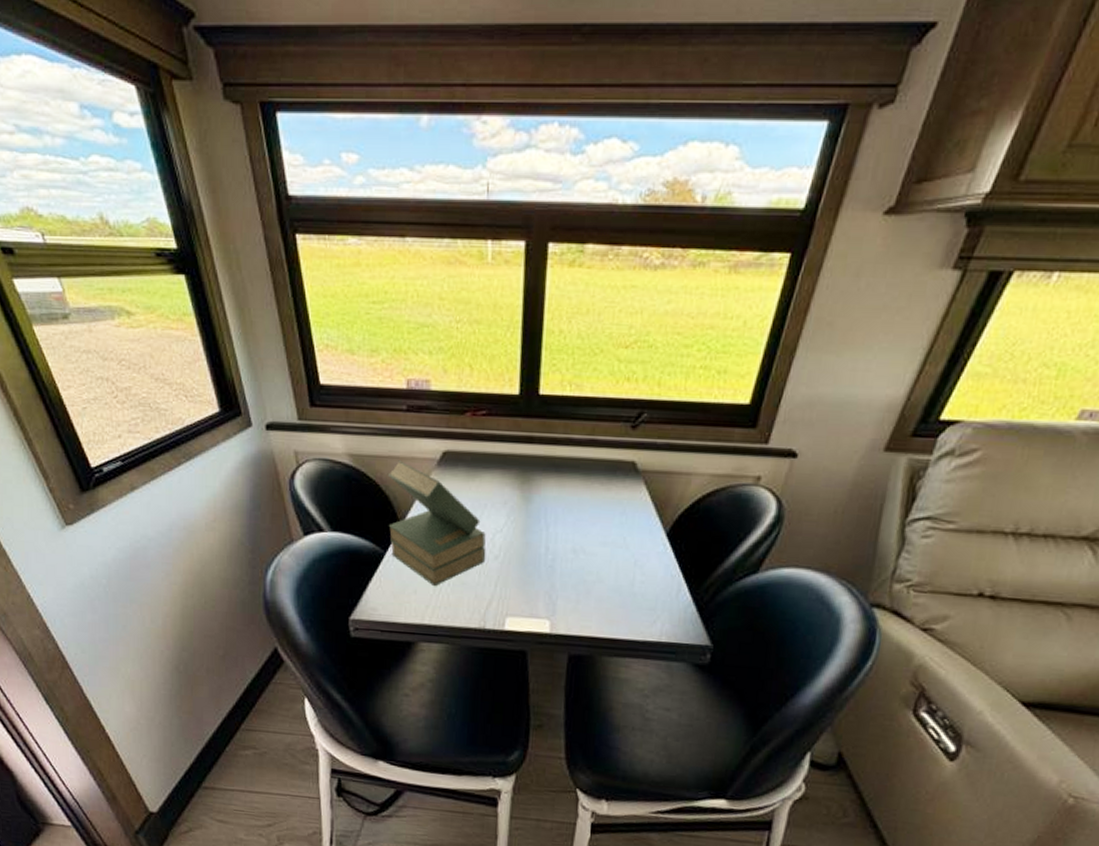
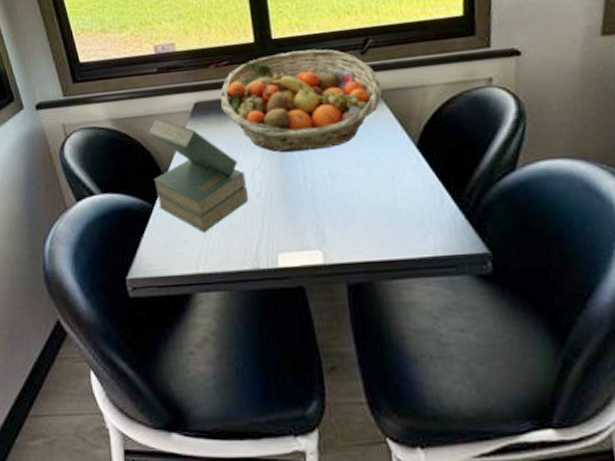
fruit basket: none [471,412,646,522] -> present [220,49,383,153]

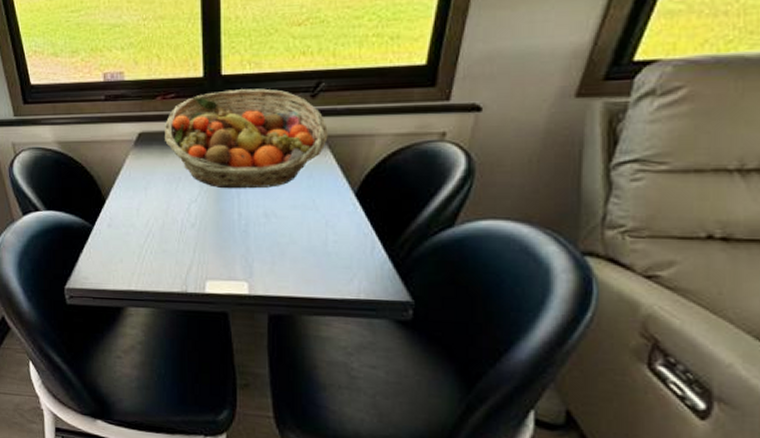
book: present [147,117,249,234] -> none [91,144,183,256]

